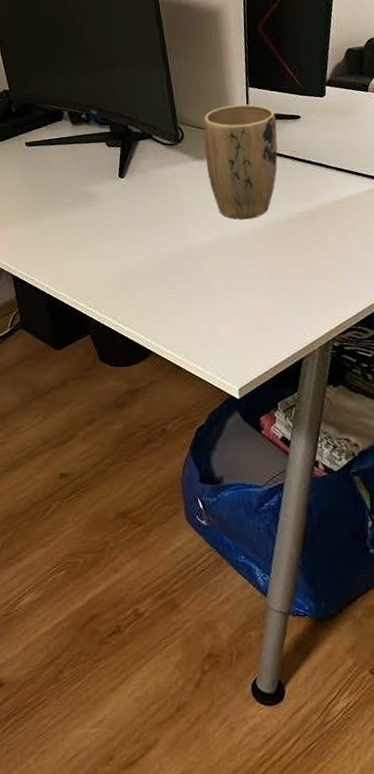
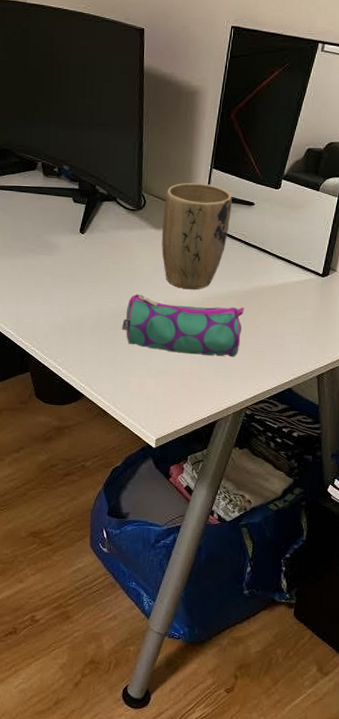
pencil case: none [180,229,313,290] -> present [122,294,244,357]

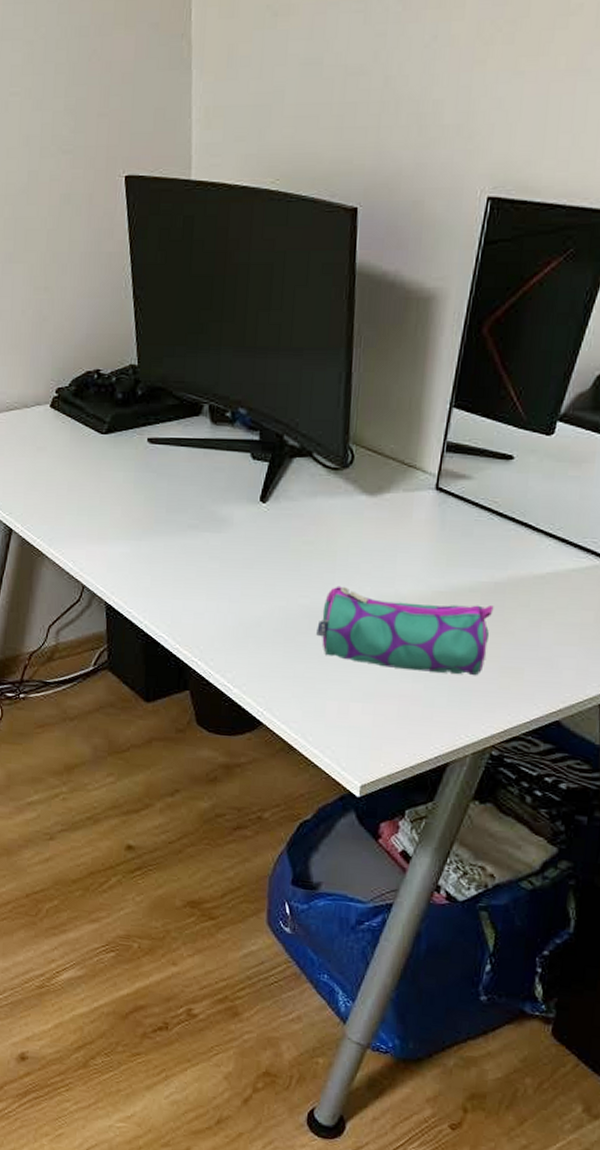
plant pot: present [161,182,232,290] -> none [375,428,481,581]

